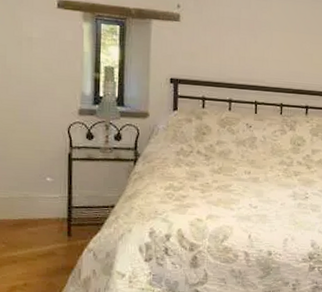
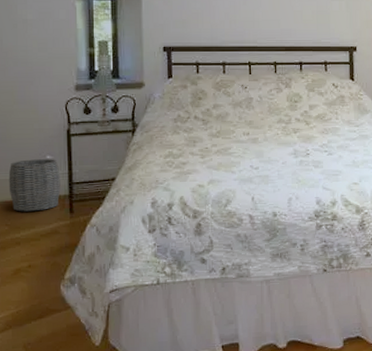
woven basket: none [7,180,60,232] -> present [8,159,61,212]

